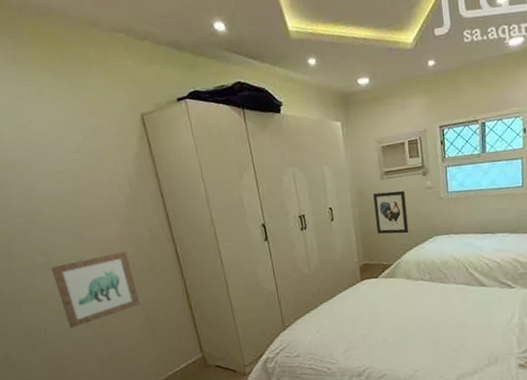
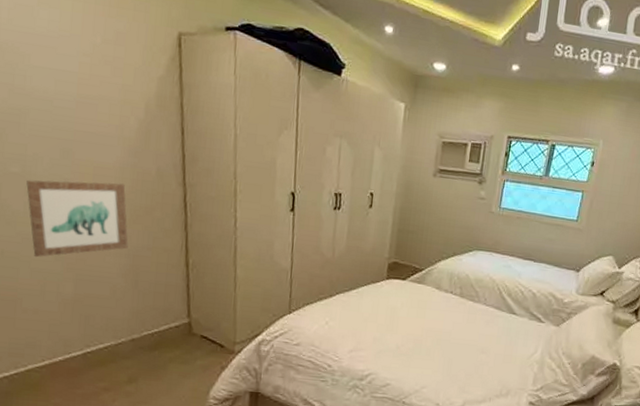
wall art: present [373,190,409,234] -> none [416,189,455,241]

